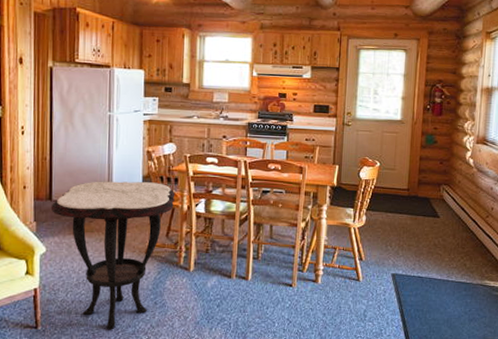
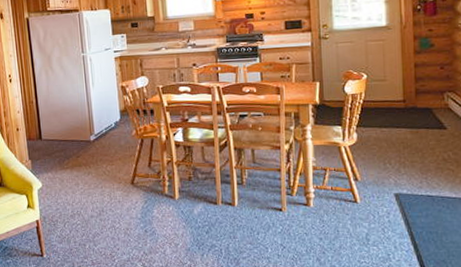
side table: present [50,181,176,329] -> none [41,115,153,256]

